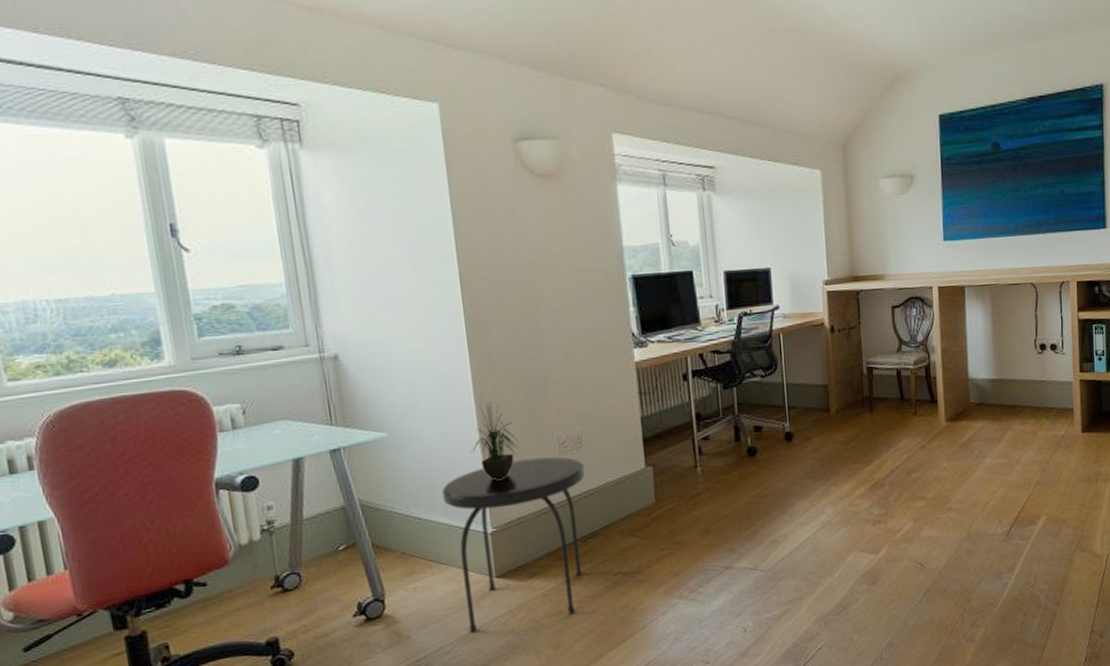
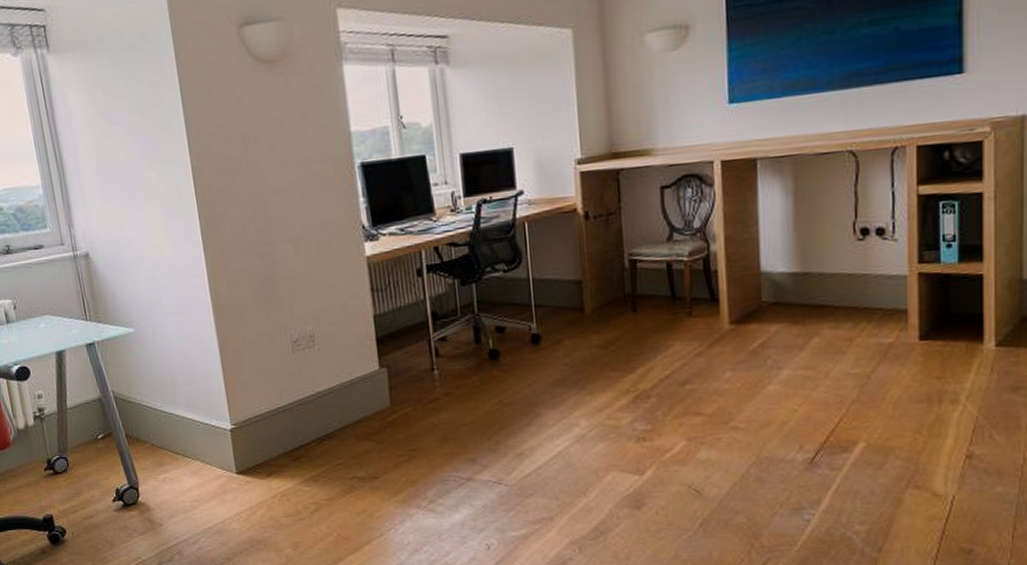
side table: present [442,456,586,632] -> none [184,355,319,525]
potted plant: present [471,401,518,480] -> none [209,298,253,377]

